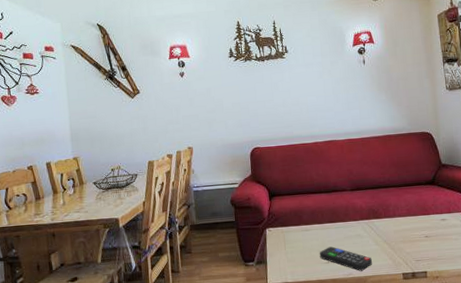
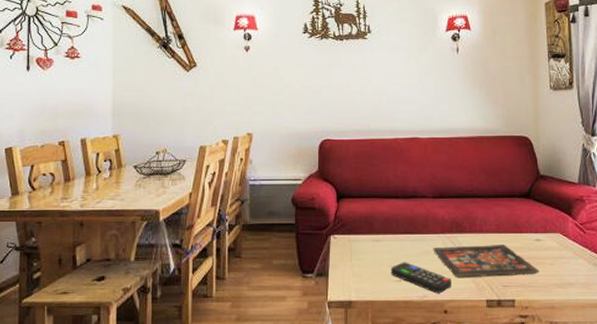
board game: none [354,225,446,257] -> present [433,243,539,279]

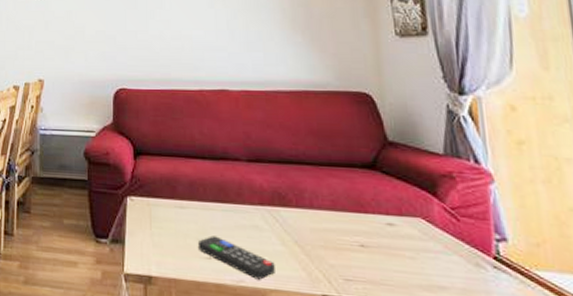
board game: present [433,243,539,279] -> none [249,221,395,269]

